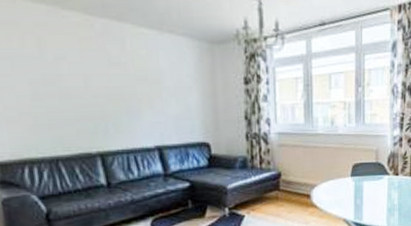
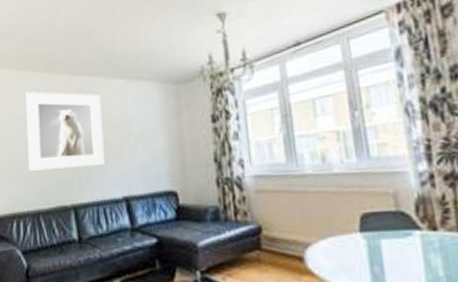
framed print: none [27,25,134,116] -> present [26,91,105,171]

